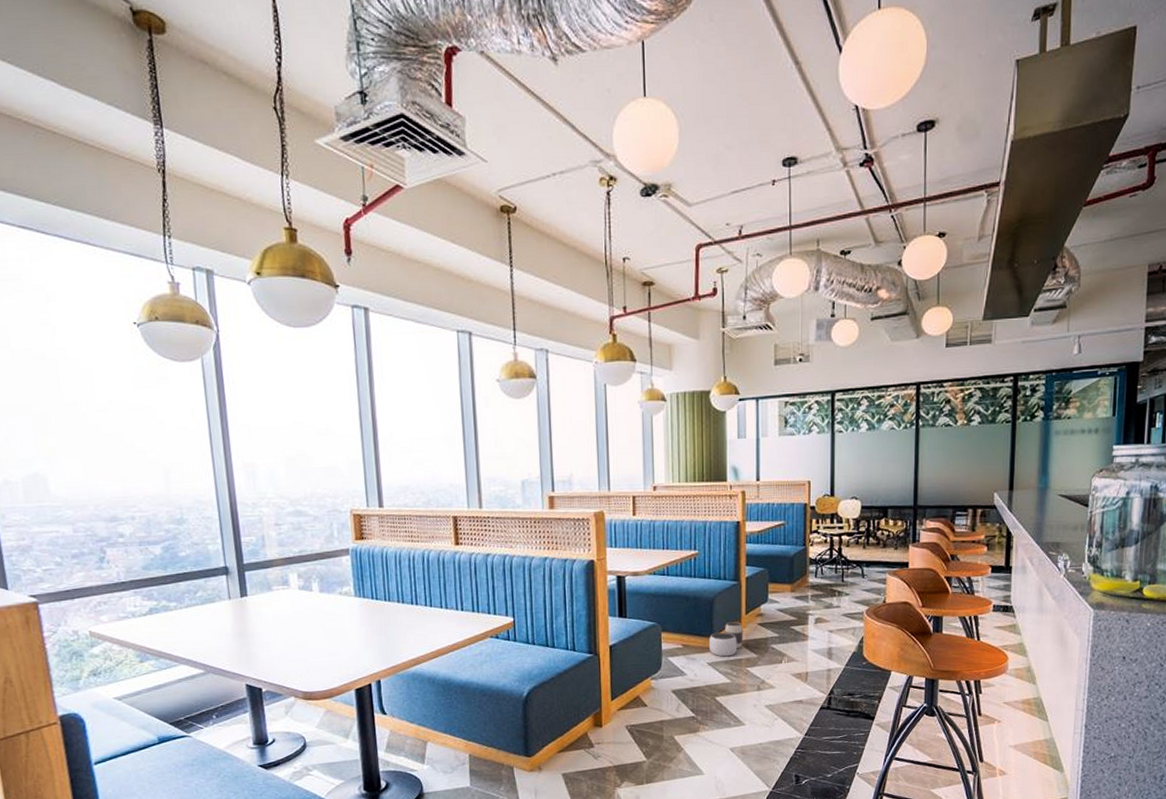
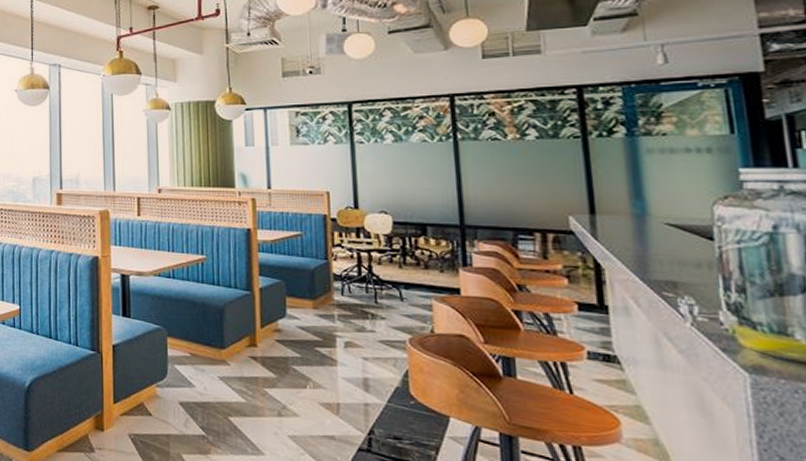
waste basket: present [708,622,744,657] -> none [219,334,259,373]

